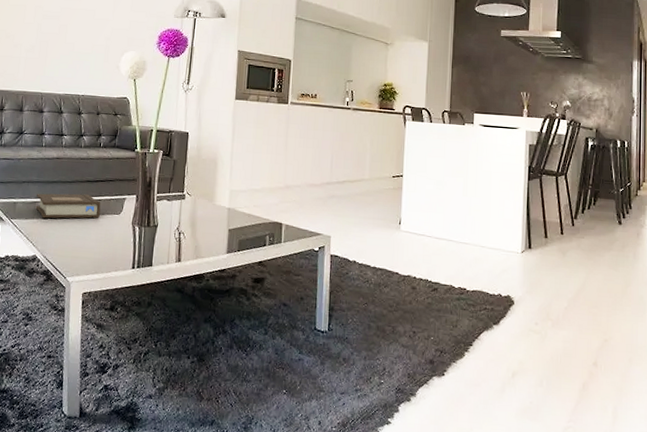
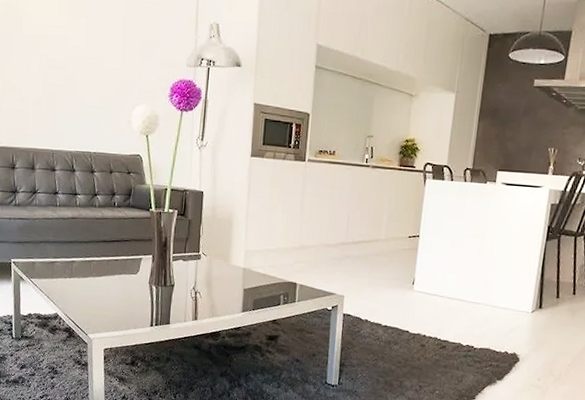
book: present [35,193,101,219] -> none [54,253,118,278]

